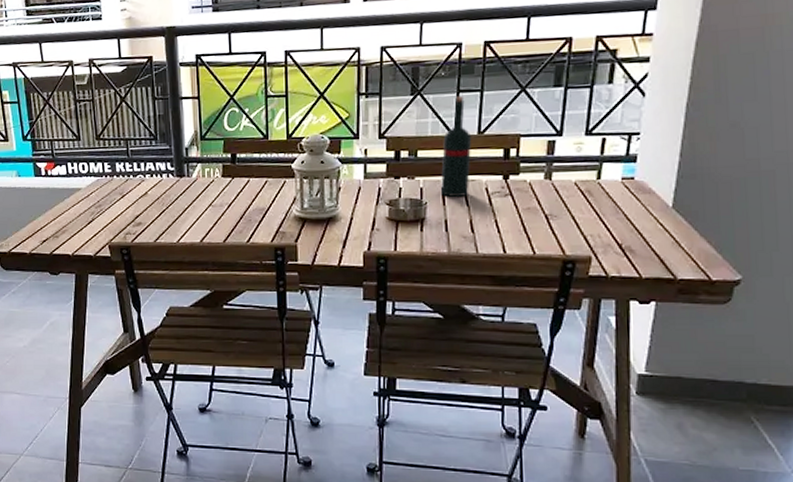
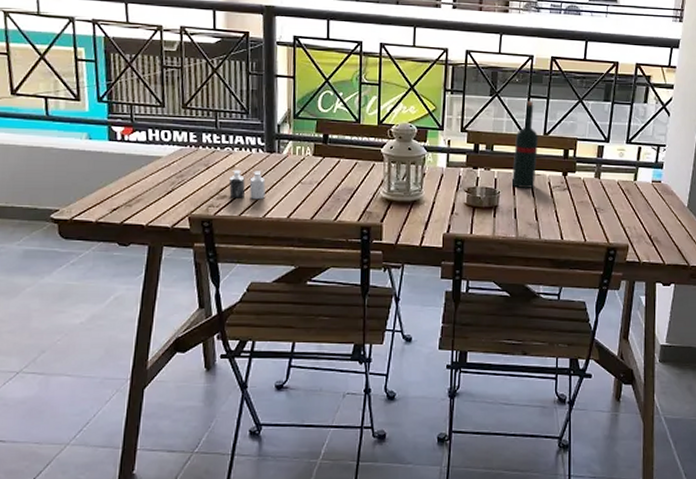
candle: none [144,196,178,225] -> present [229,169,266,200]

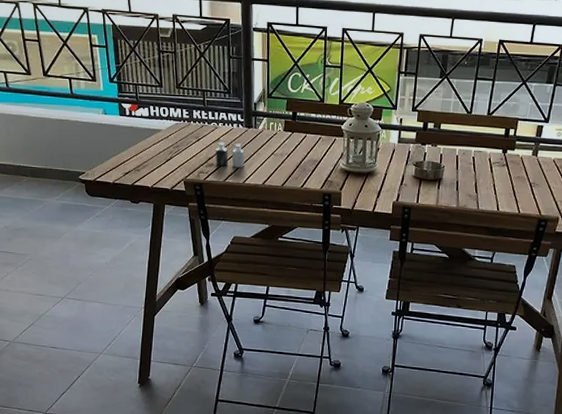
wine bottle: present [511,101,539,188] -> none [455,83,483,164]

